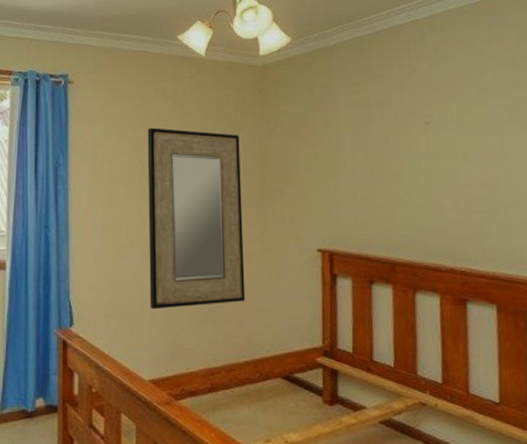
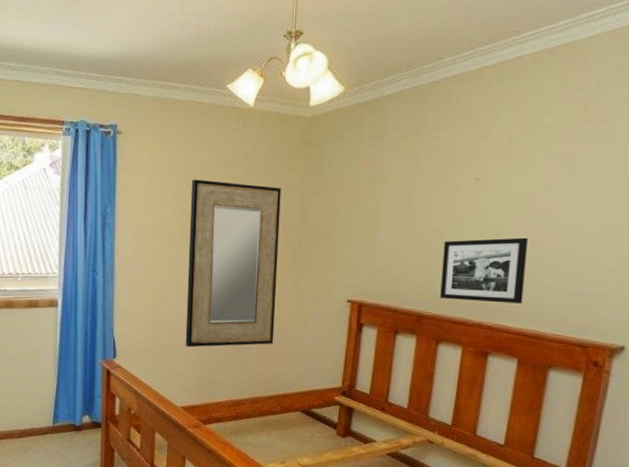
picture frame: none [405,179,491,246] -> present [440,237,528,304]

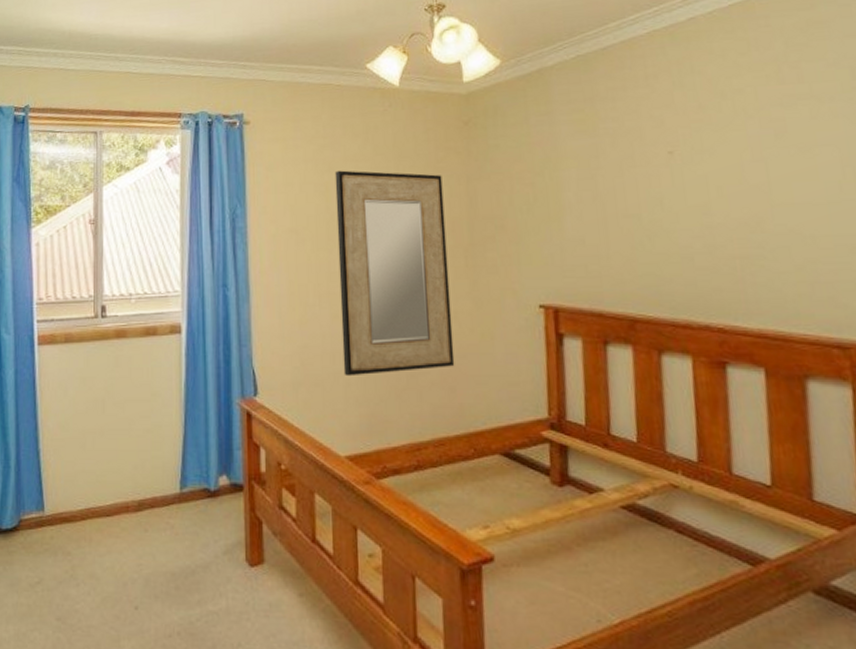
picture frame: present [440,237,528,304] -> none [645,217,755,299]

